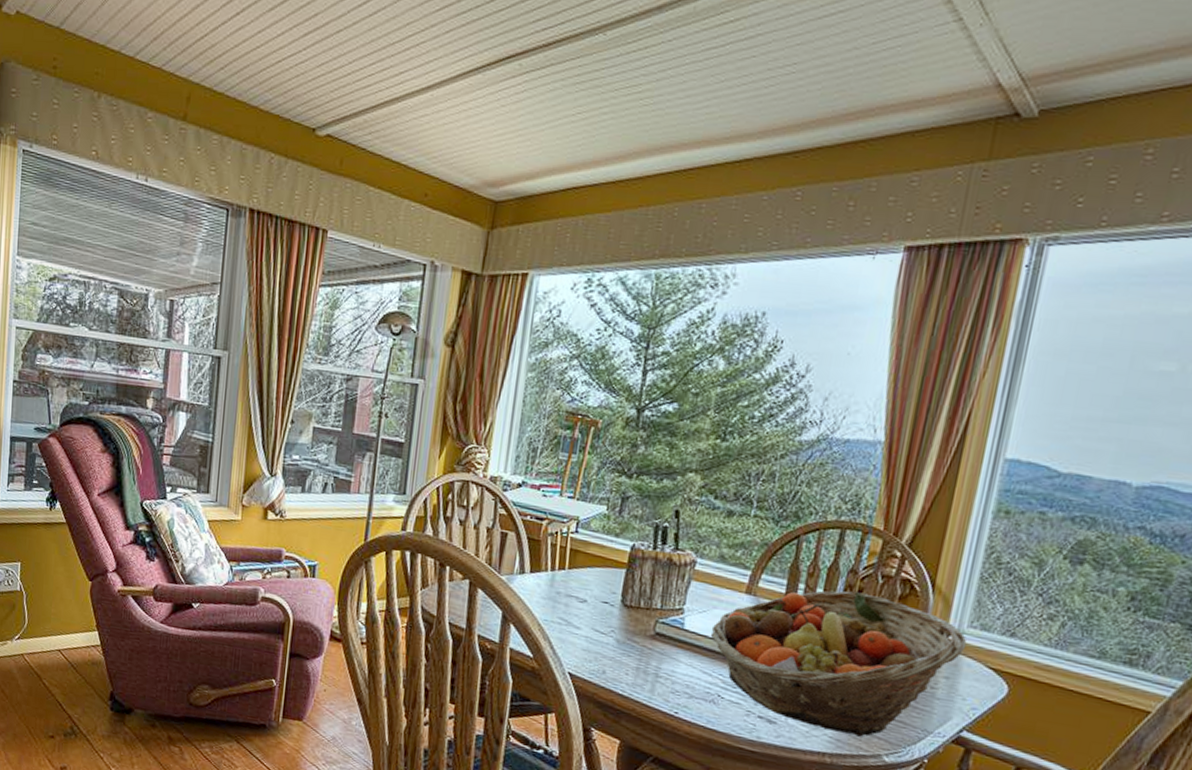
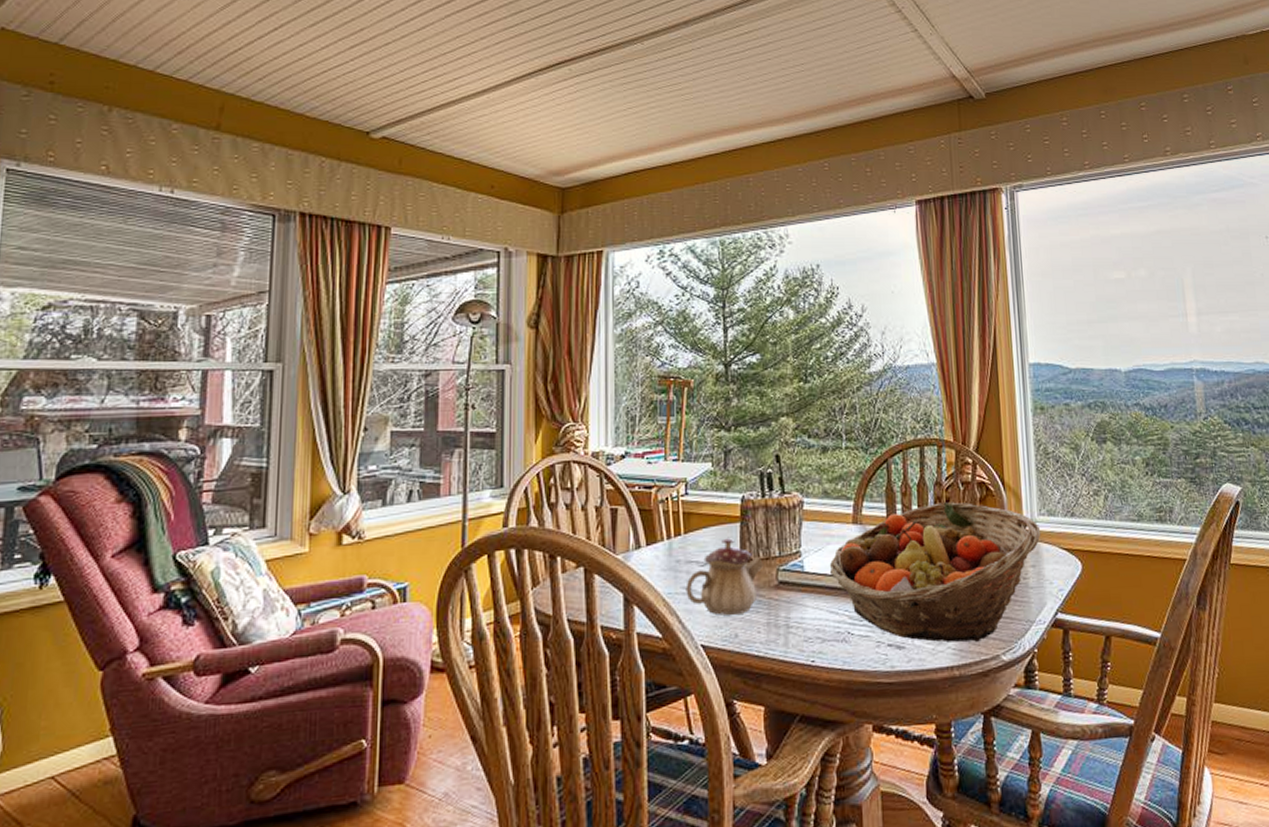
teapot: none [561,580,644,654] -> present [686,537,765,616]

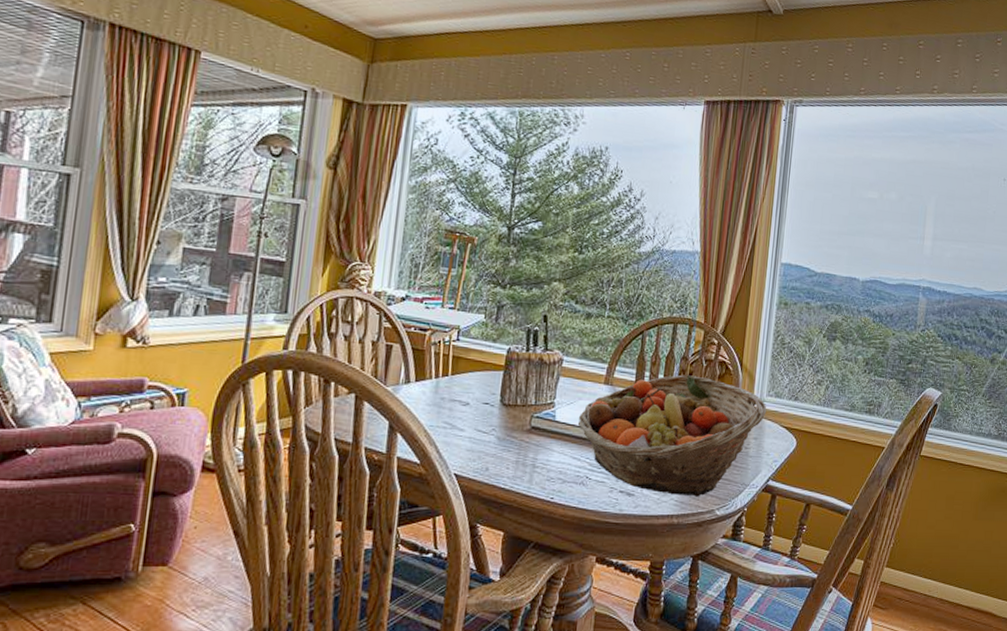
teapot: present [686,537,765,616] -> none [446,382,521,451]

